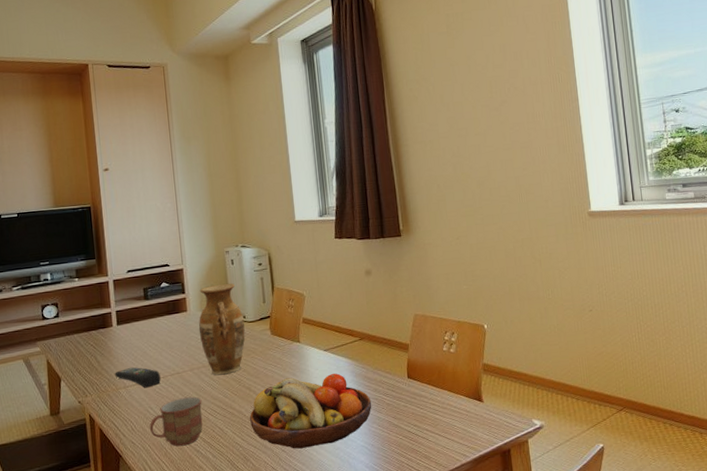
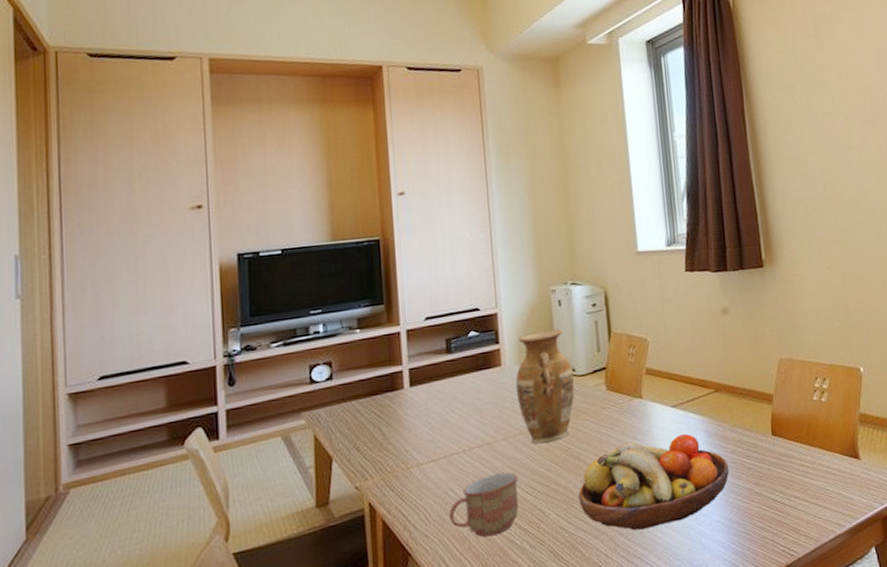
remote control: present [114,367,161,388] -> none [405,438,465,465]

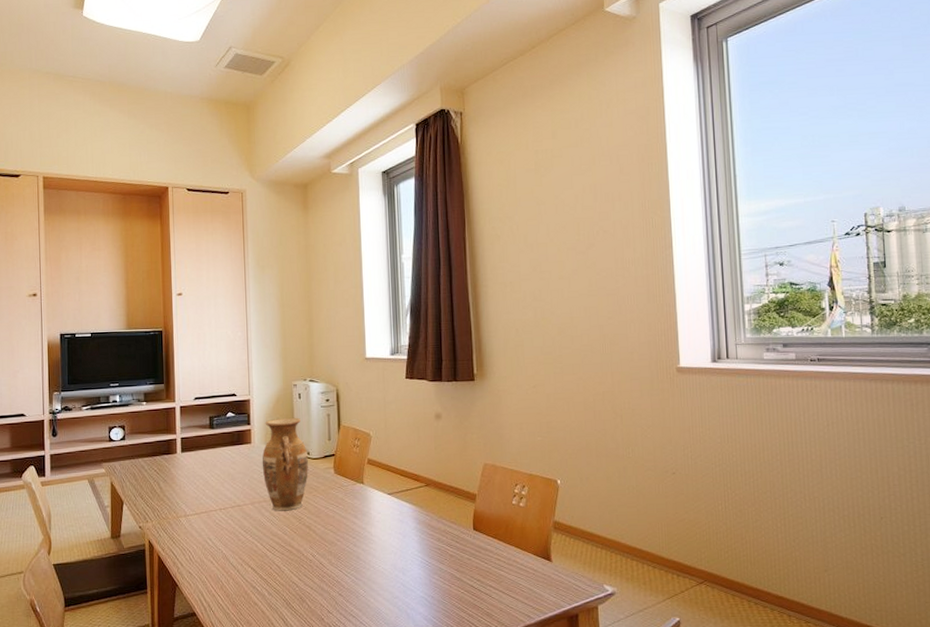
mug: present [449,472,519,537] -> none [208,531,261,581]
fruit bowl: present [578,434,730,531] -> none [308,519,434,594]

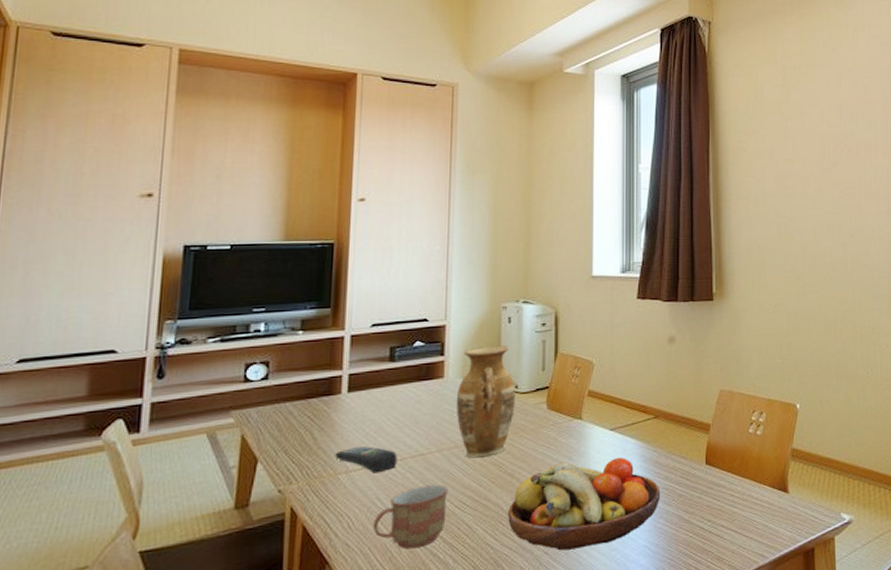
remote control: none [176,495,221,518] -> present [335,445,397,474]
mug: none [208,531,261,581] -> present [373,484,449,549]
fruit bowl: none [308,519,434,594] -> present [508,458,661,551]

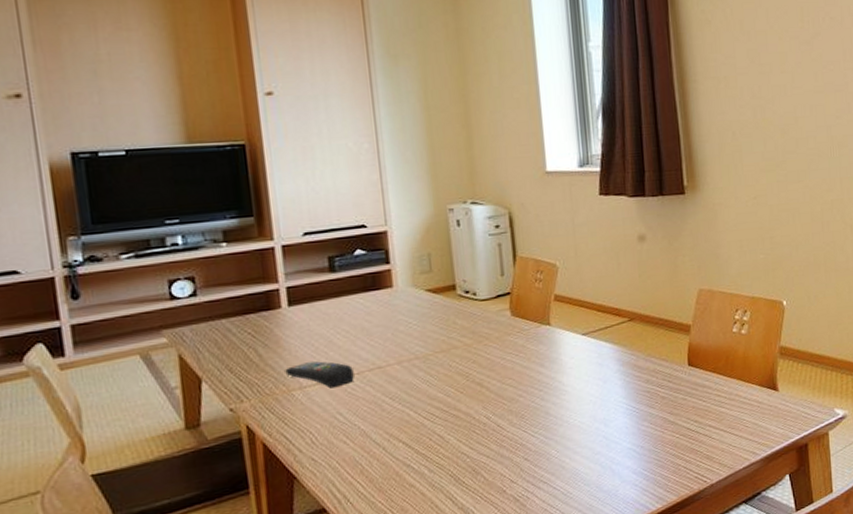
mug: present [373,484,449,549] -> none [338,396,416,461]
vase: present [456,345,515,458] -> none [409,250,476,369]
fruit bowl: present [508,458,661,551] -> none [481,362,643,457]

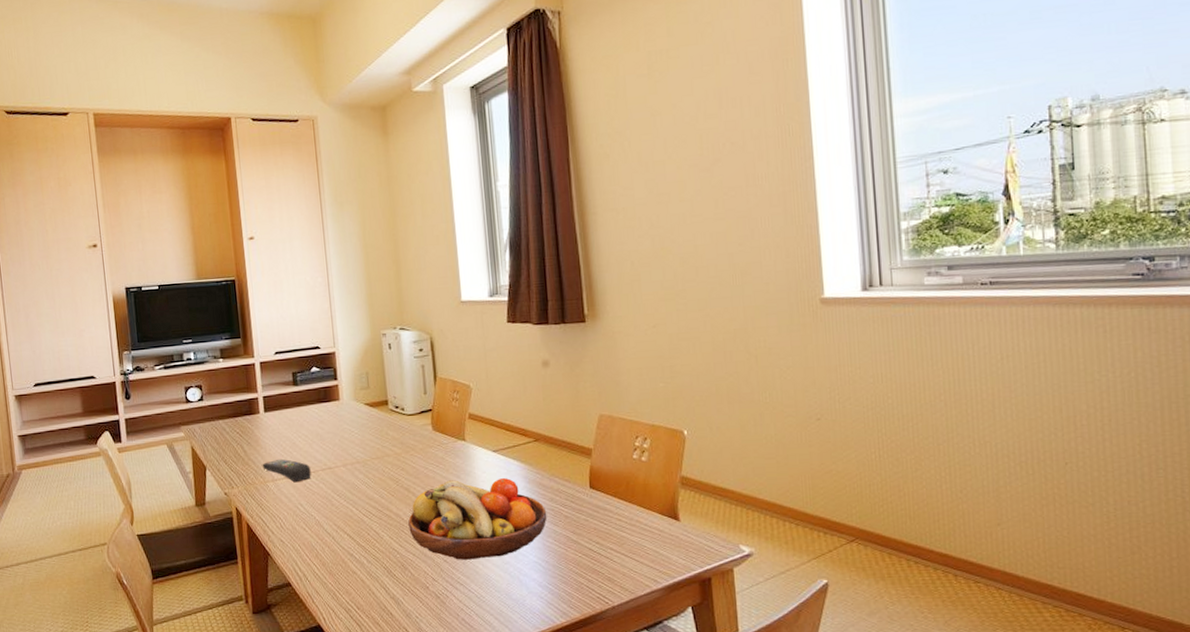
fruit bowl: none [481,362,643,457] -> present [408,478,547,560]

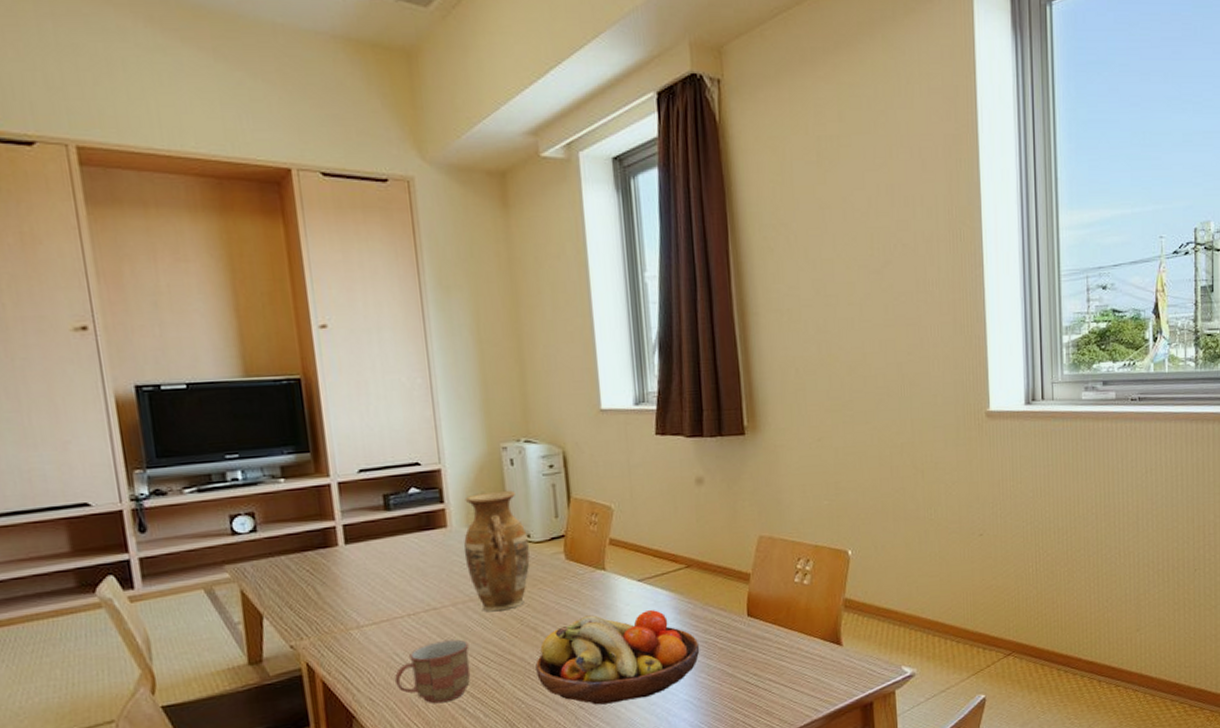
remote control: present [262,458,311,483] -> none [342,600,410,628]
mug: none [300,495,357,549] -> present [395,639,471,704]
vase: none [352,370,404,473] -> present [463,490,530,612]

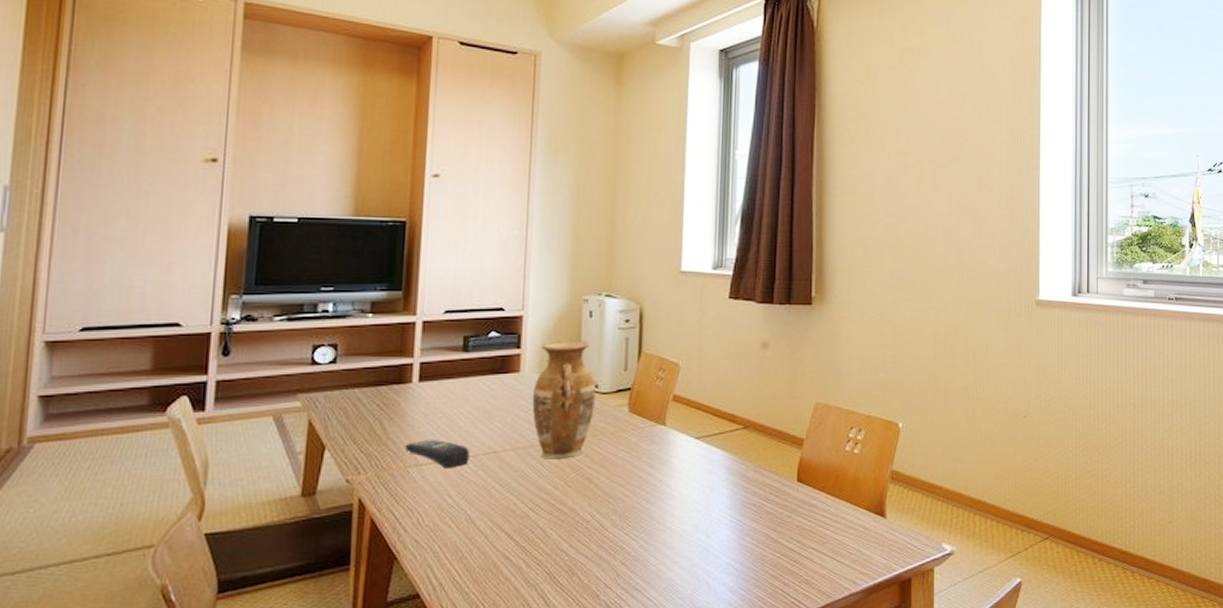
remote control: none [342,600,410,628] -> present [405,439,470,469]
mug: present [395,639,471,704] -> none [444,485,523,550]
fruit bowl: present [535,610,700,705] -> none [584,469,748,563]

